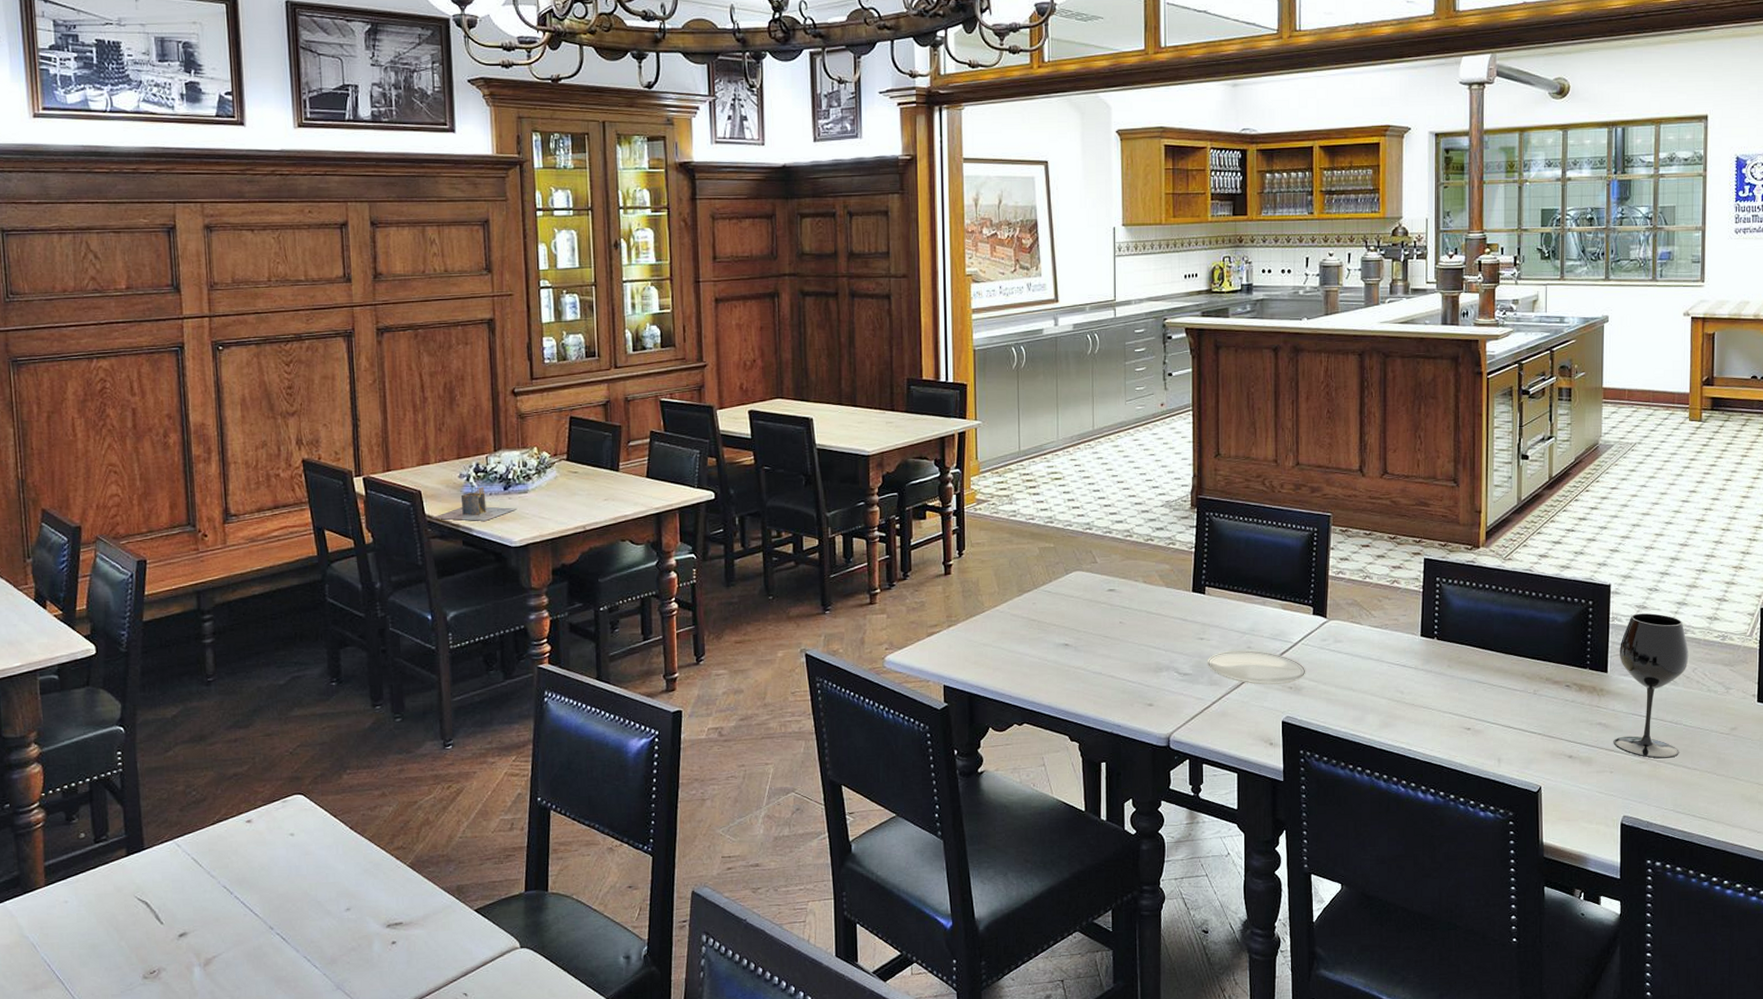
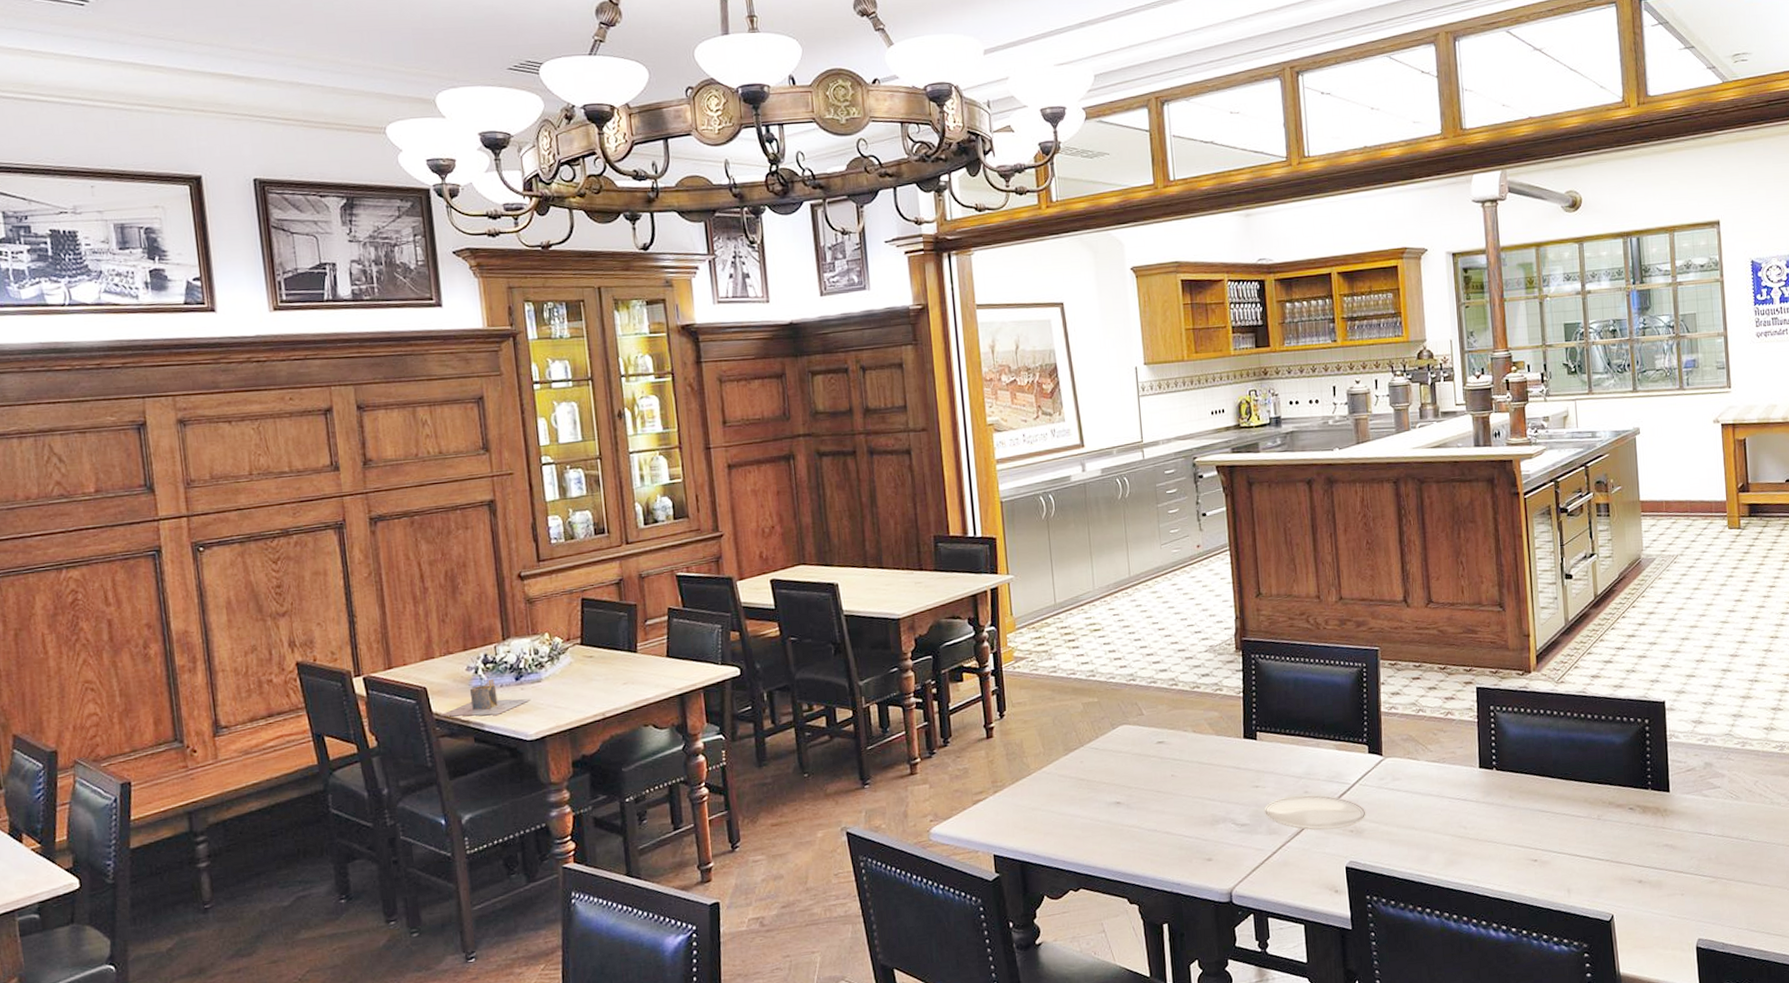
wineglass: present [1613,613,1689,759] -> none [1680,728,1749,877]

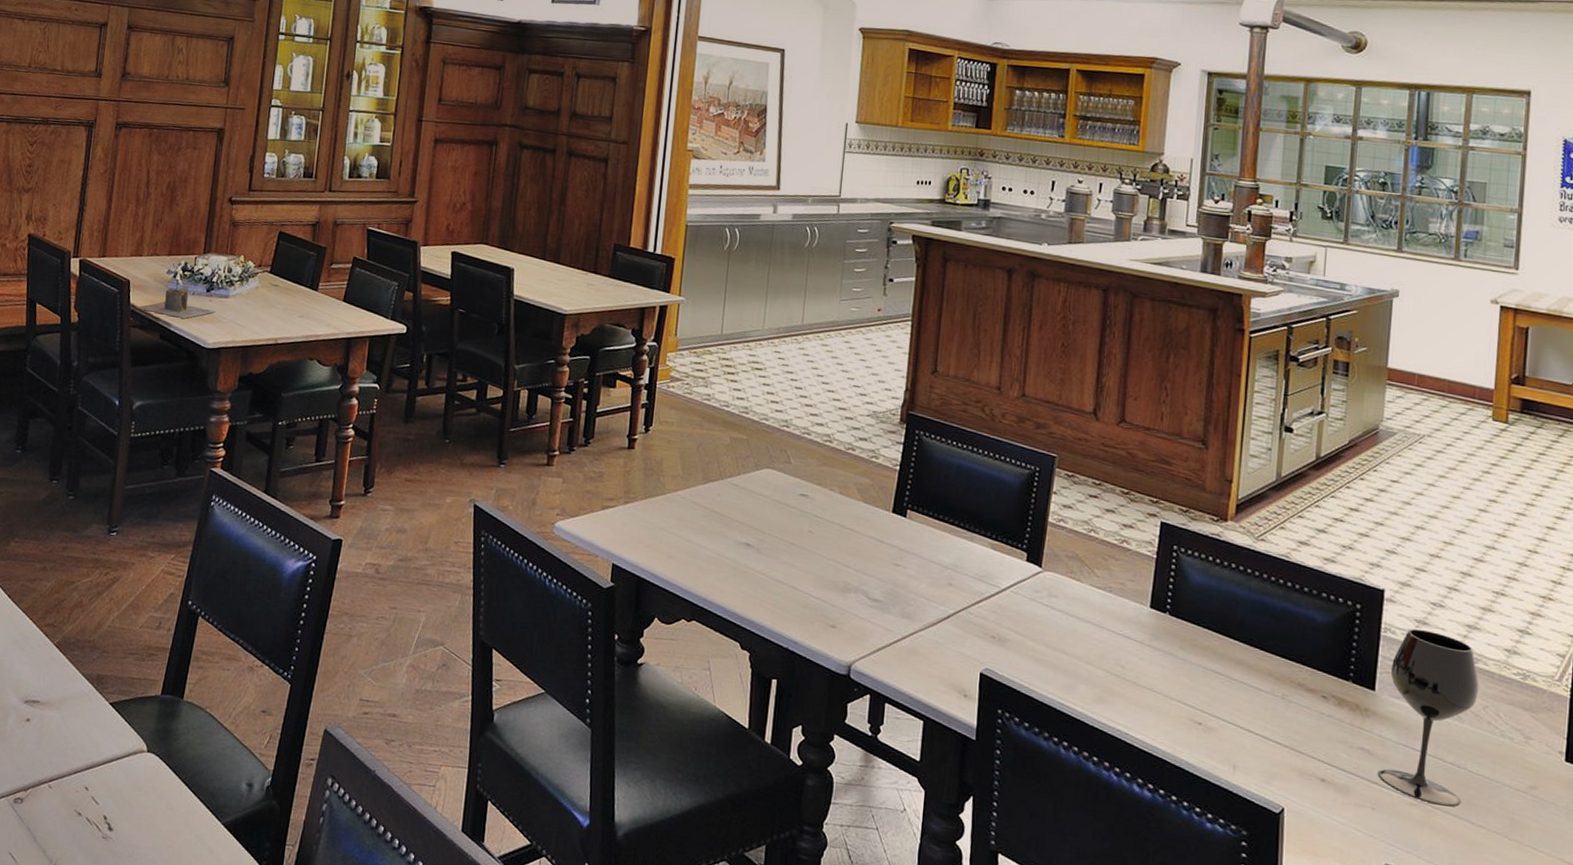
plate: present [1264,794,1366,831] -> none [900,583,1013,633]
wineglass: none [1680,728,1749,877] -> present [1377,629,1479,807]

